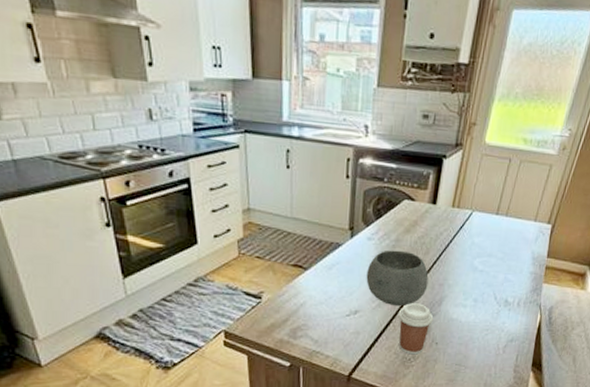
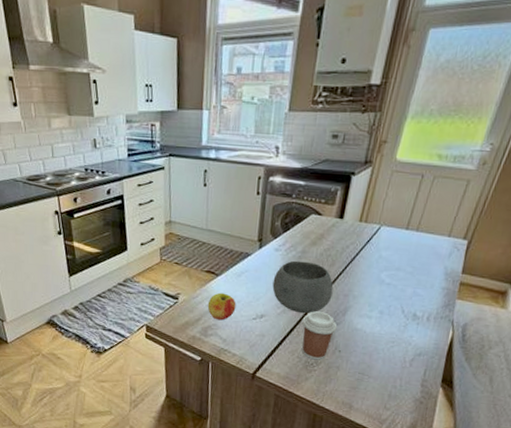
apple: none [295,288,328,320] -> present [207,292,236,321]

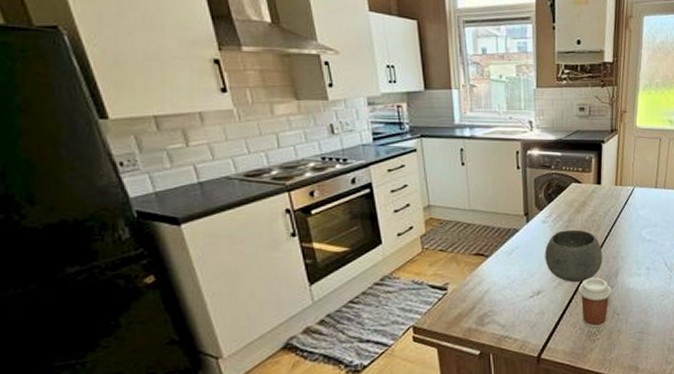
apple: present [207,292,236,321] -> none [480,274,511,306]

